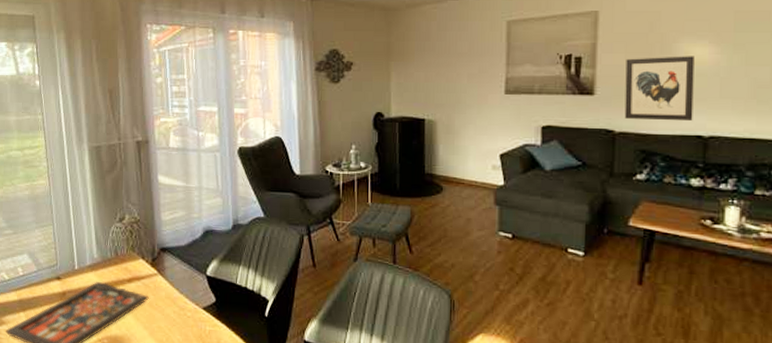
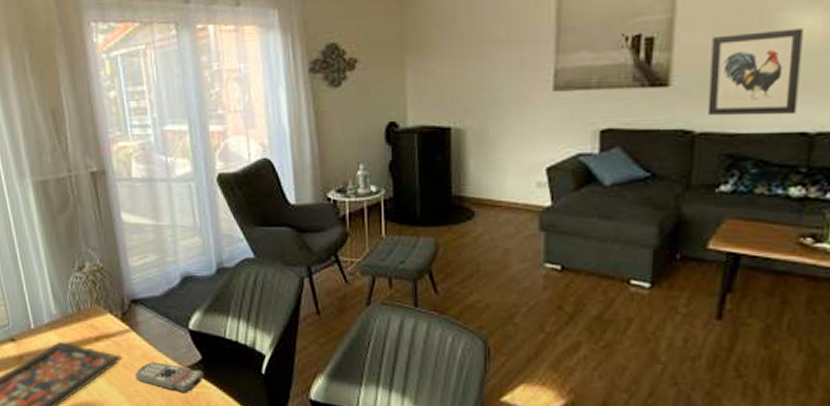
remote control: none [159,302,216,331] -> present [135,362,204,393]

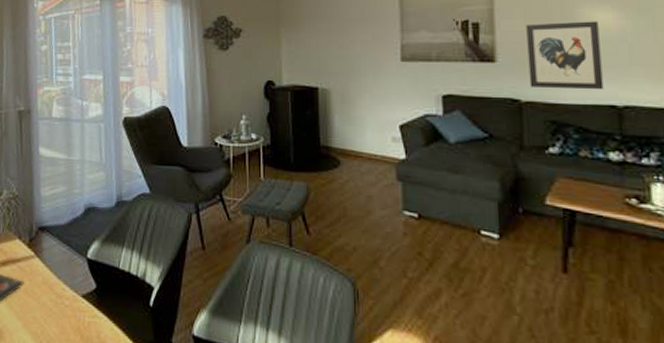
remote control: present [135,362,204,393] -> none [34,289,96,323]

